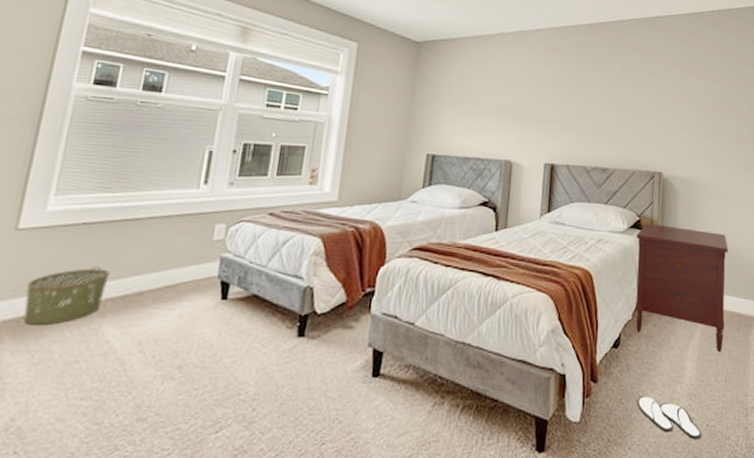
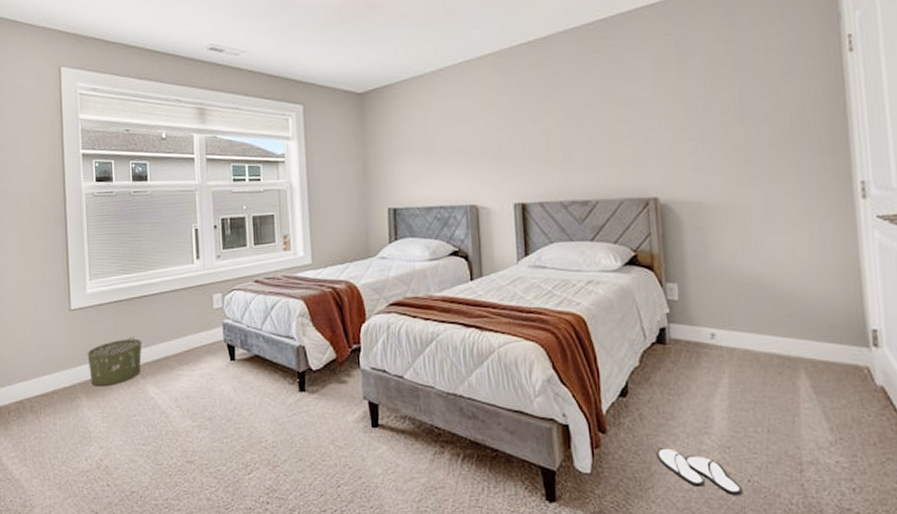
dresser: present [635,223,728,353] -> none [633,257,762,400]

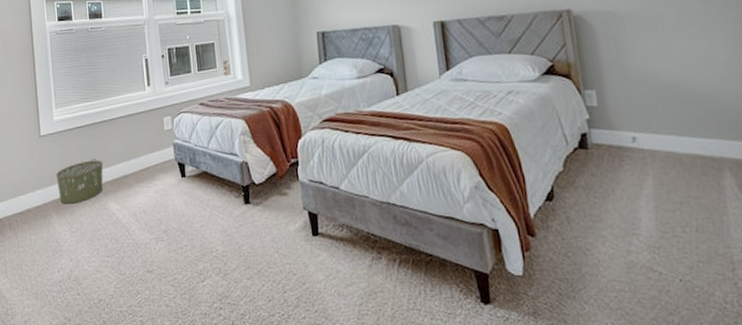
slippers: present [656,448,743,496] -> none [586,249,676,295]

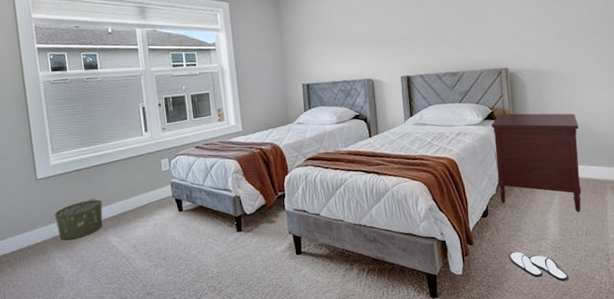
dresser: none [552,66,686,201] -> present [491,113,582,213]
slippers: none [586,249,676,295] -> present [509,251,569,281]

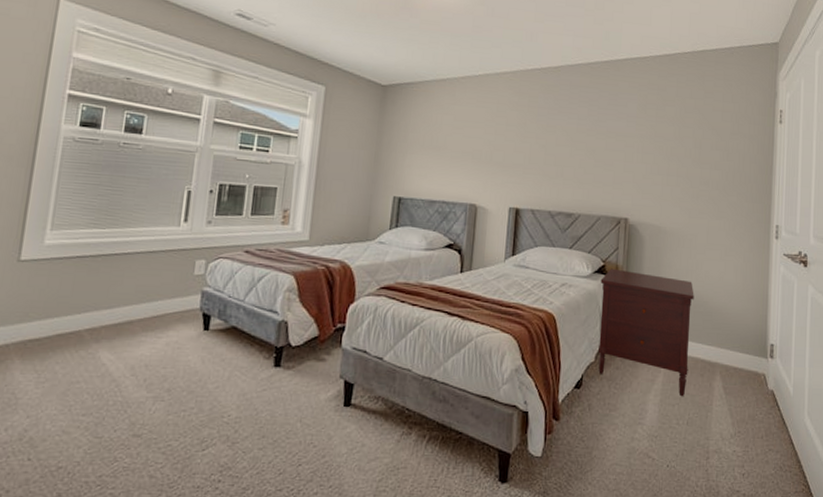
basket: present [54,198,103,240] -> none [29,297,103,348]
slippers: present [509,251,569,281] -> none [598,435,662,479]

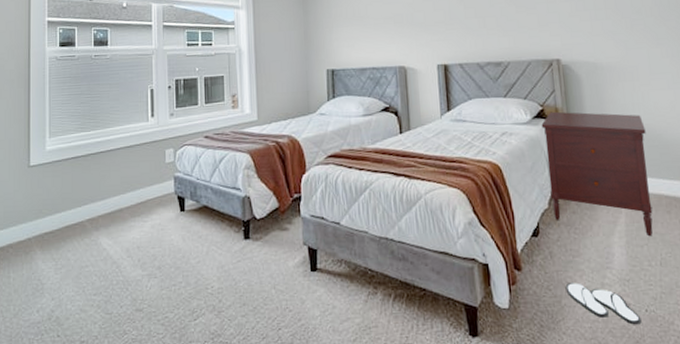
slippers: none [598,435,662,479] -> present [565,283,642,325]

